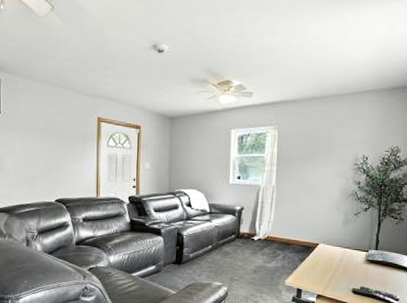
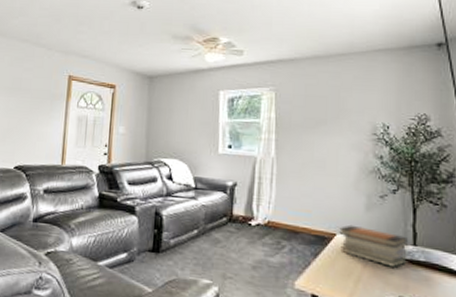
book stack: none [321,236,372,266] -> present [339,224,408,267]

